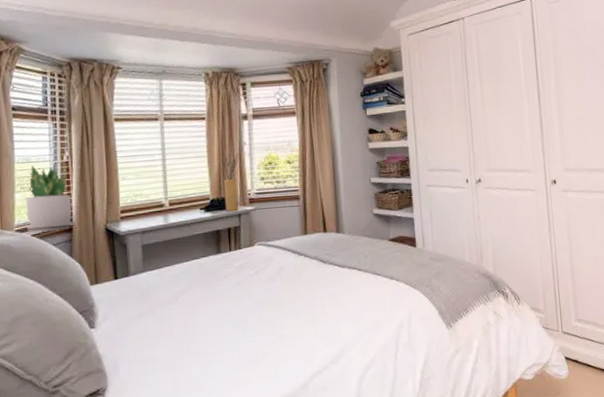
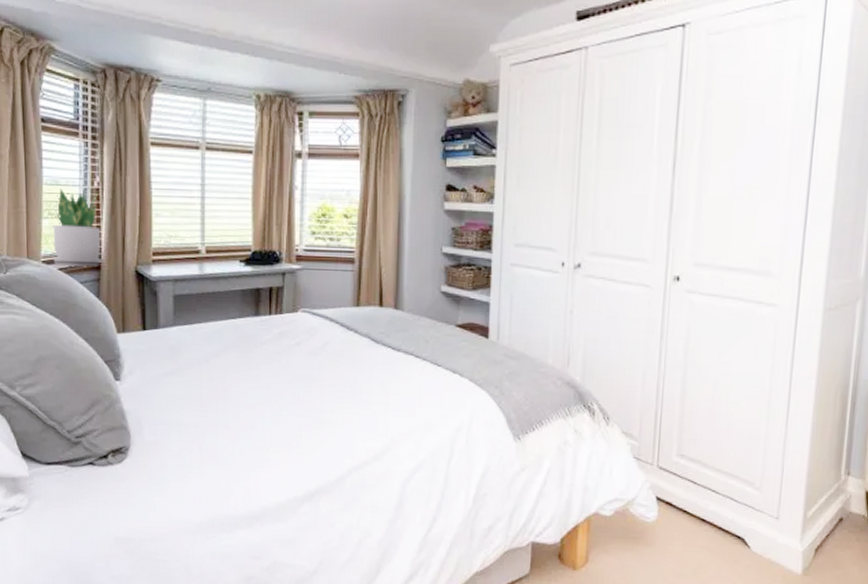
vase: present [222,152,240,212] -> none [268,197,290,269]

